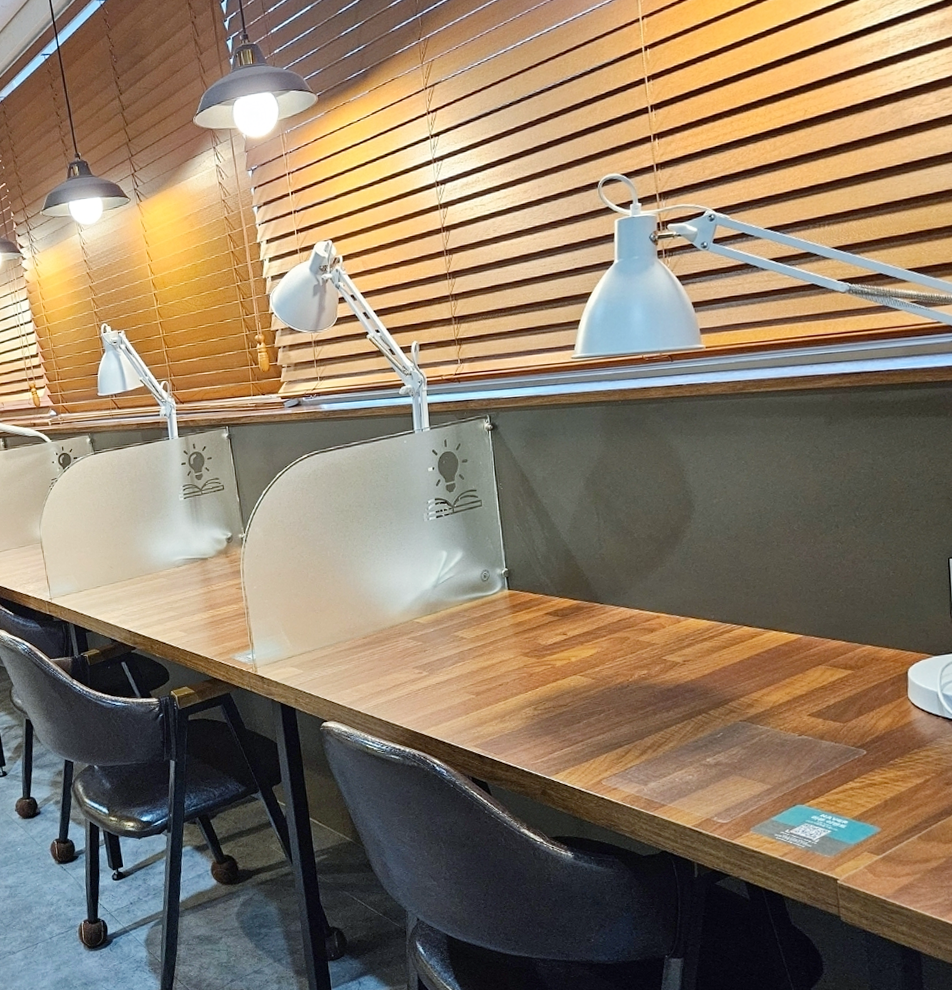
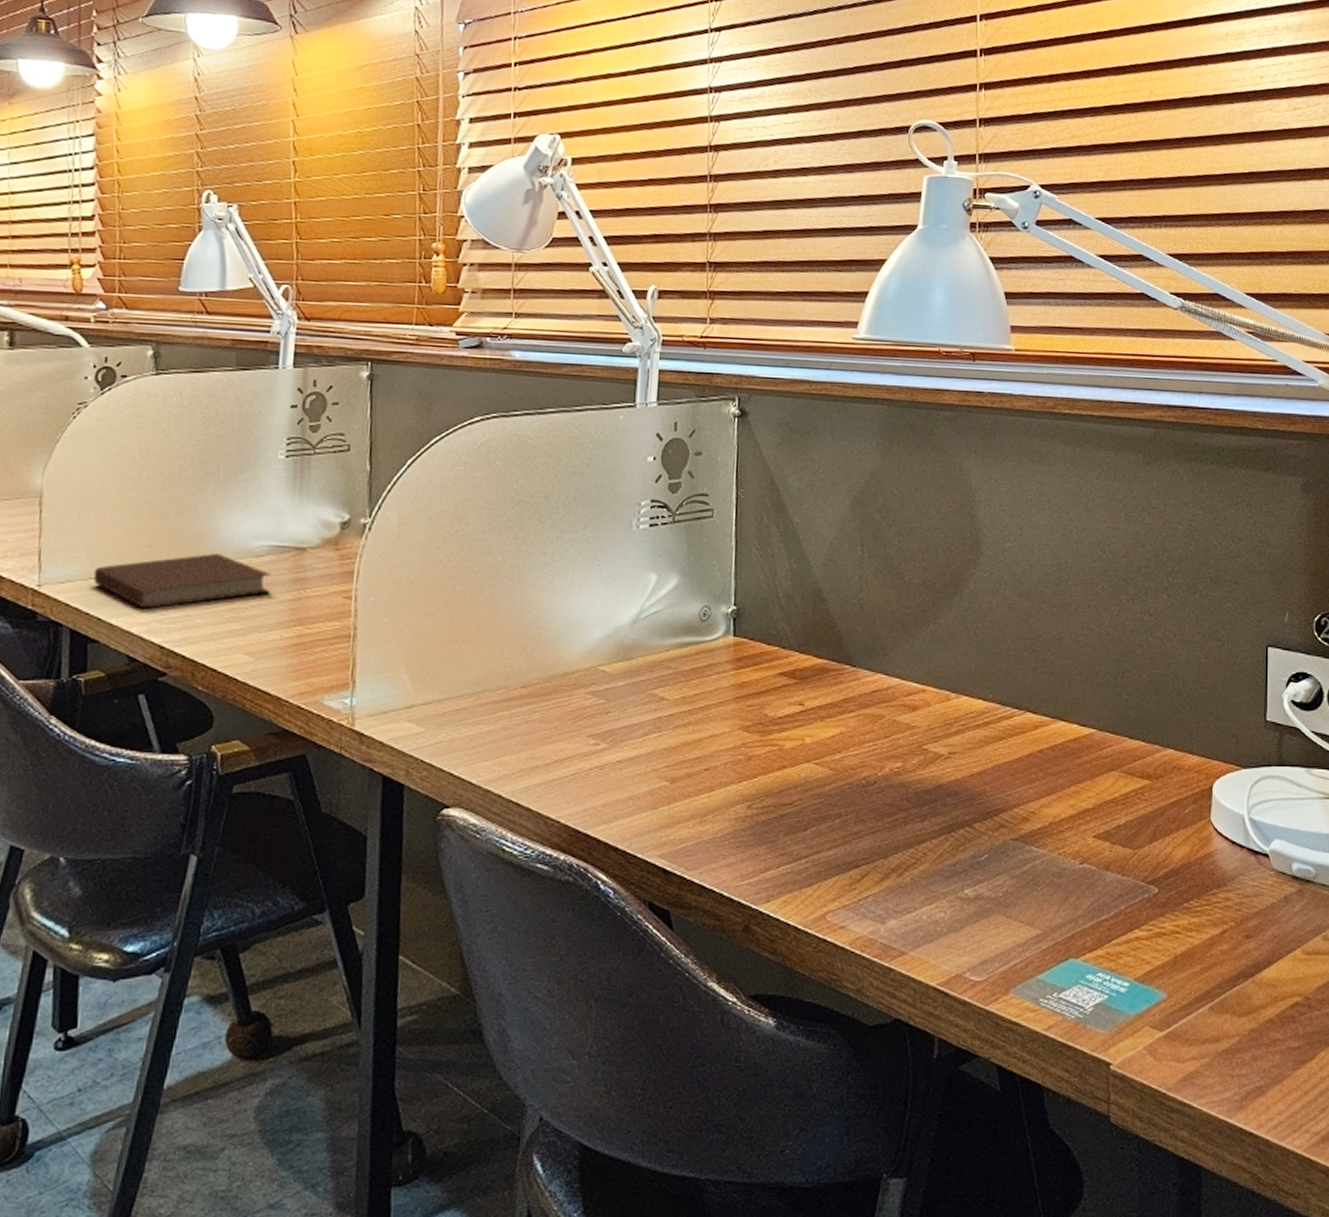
notebook: none [81,568,190,608] -> present [93,554,272,609]

